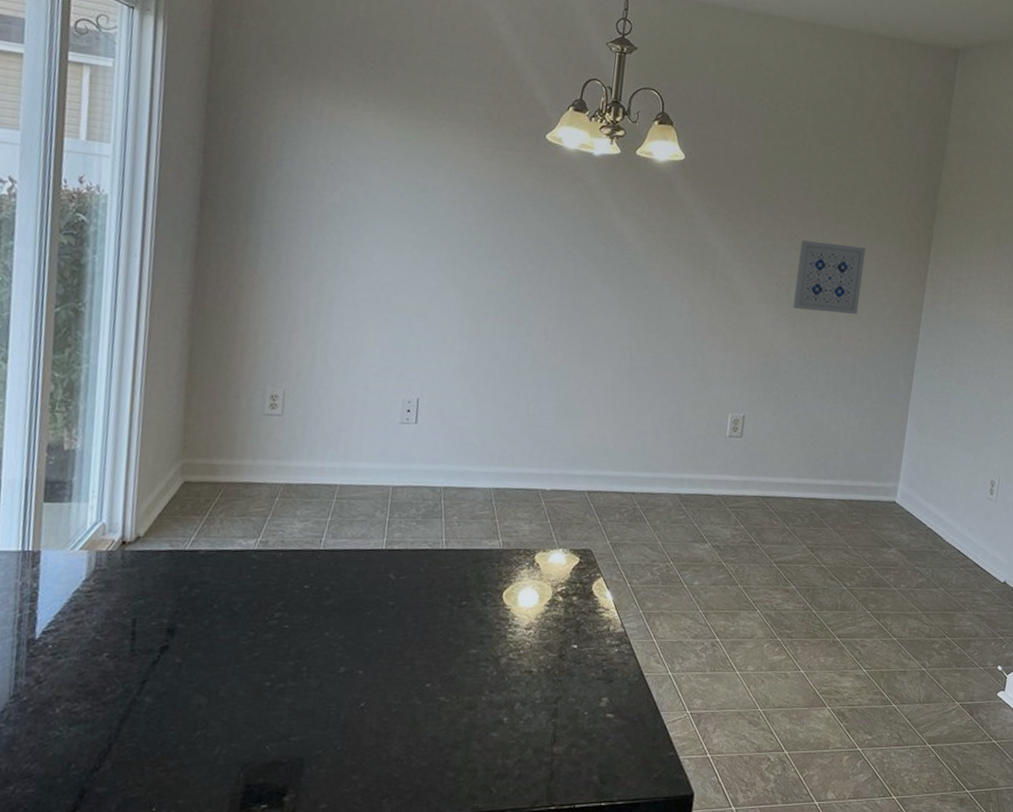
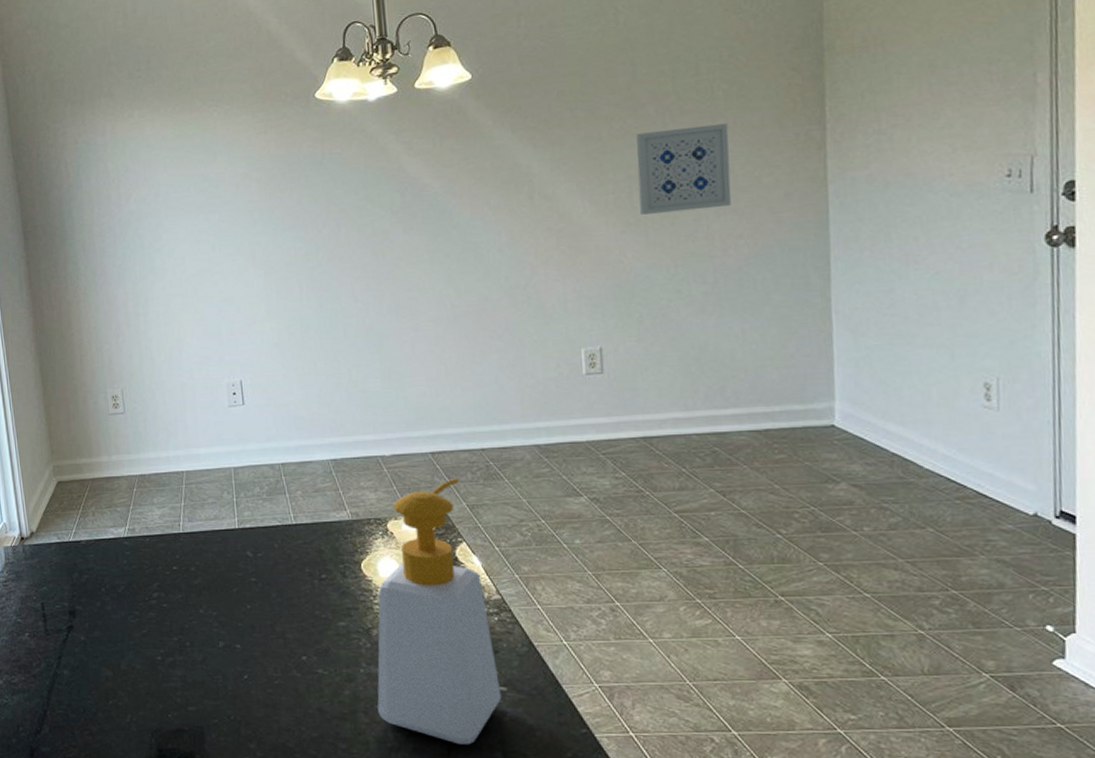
soap bottle: none [491,516,610,770] -> present [377,477,502,745]

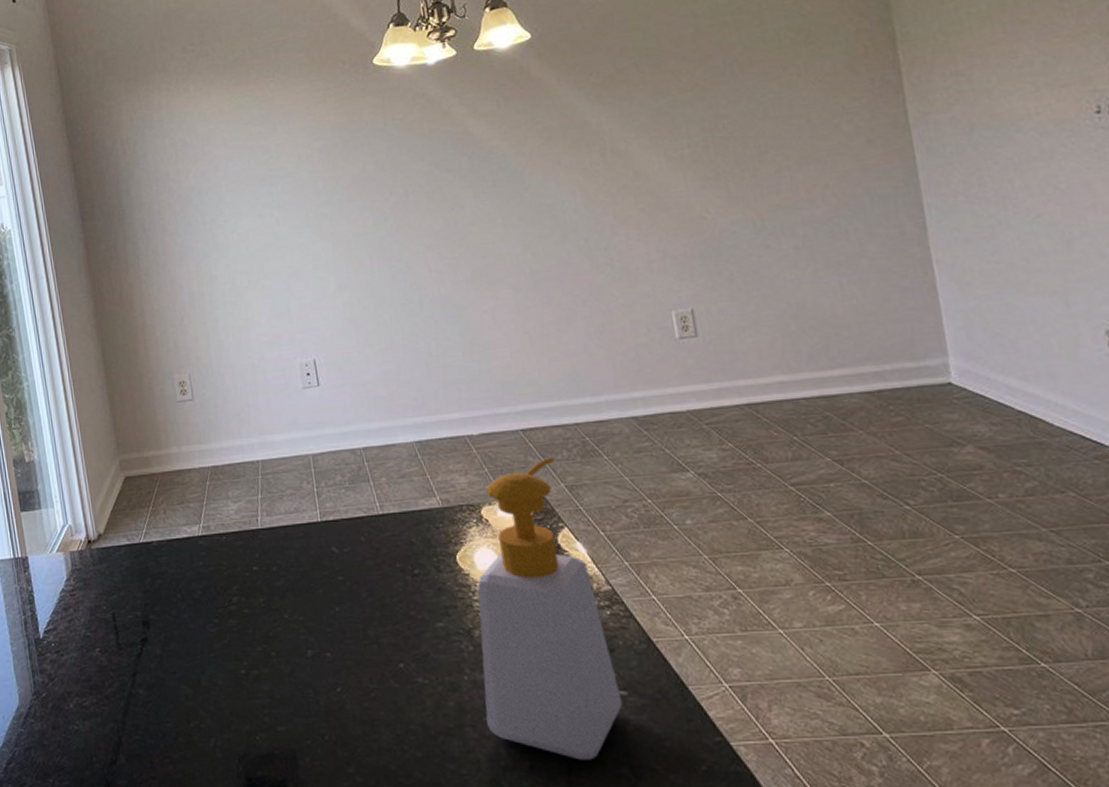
wall art: present [636,123,732,215] -> none [706,71,812,168]

